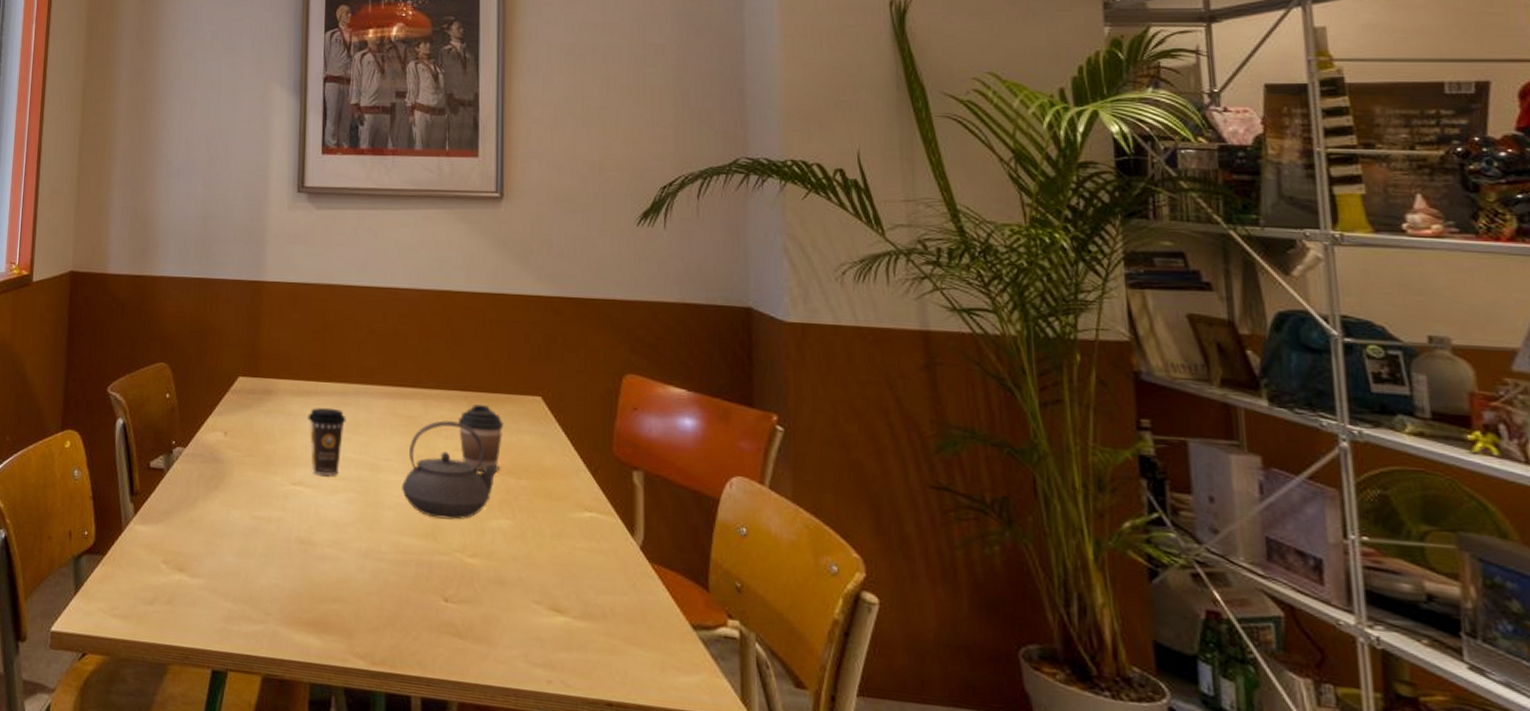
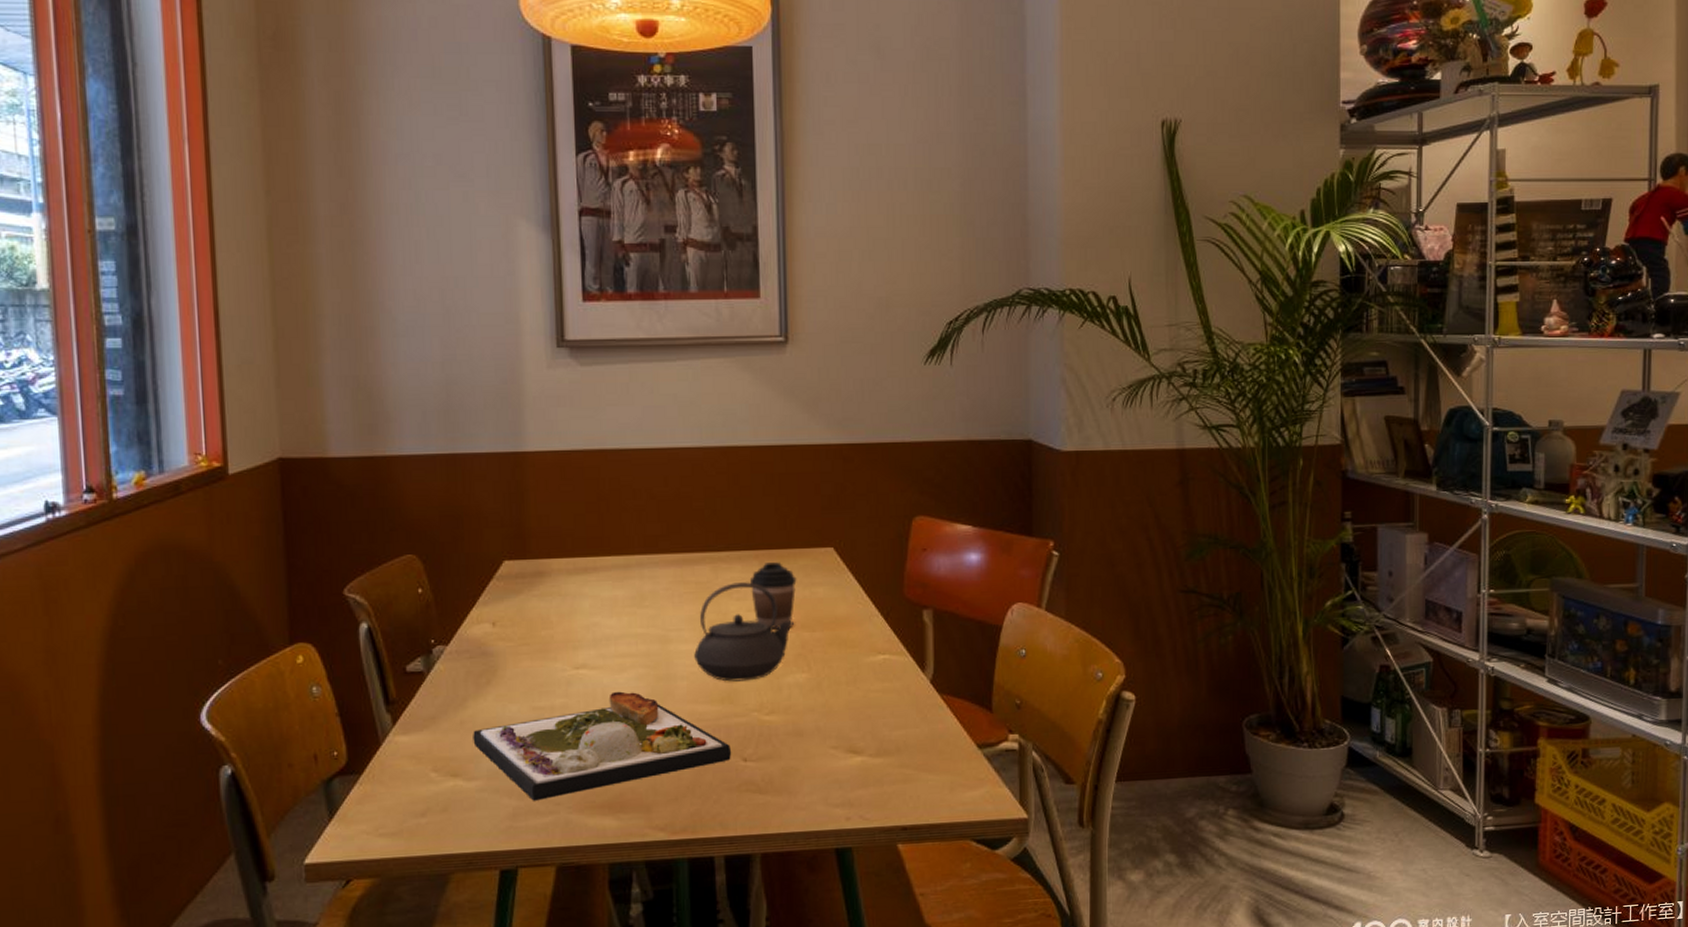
dinner plate: none [199,512,434,608] -> present [473,691,732,801]
coffee cup: present [308,407,346,476] -> none [587,583,630,655]

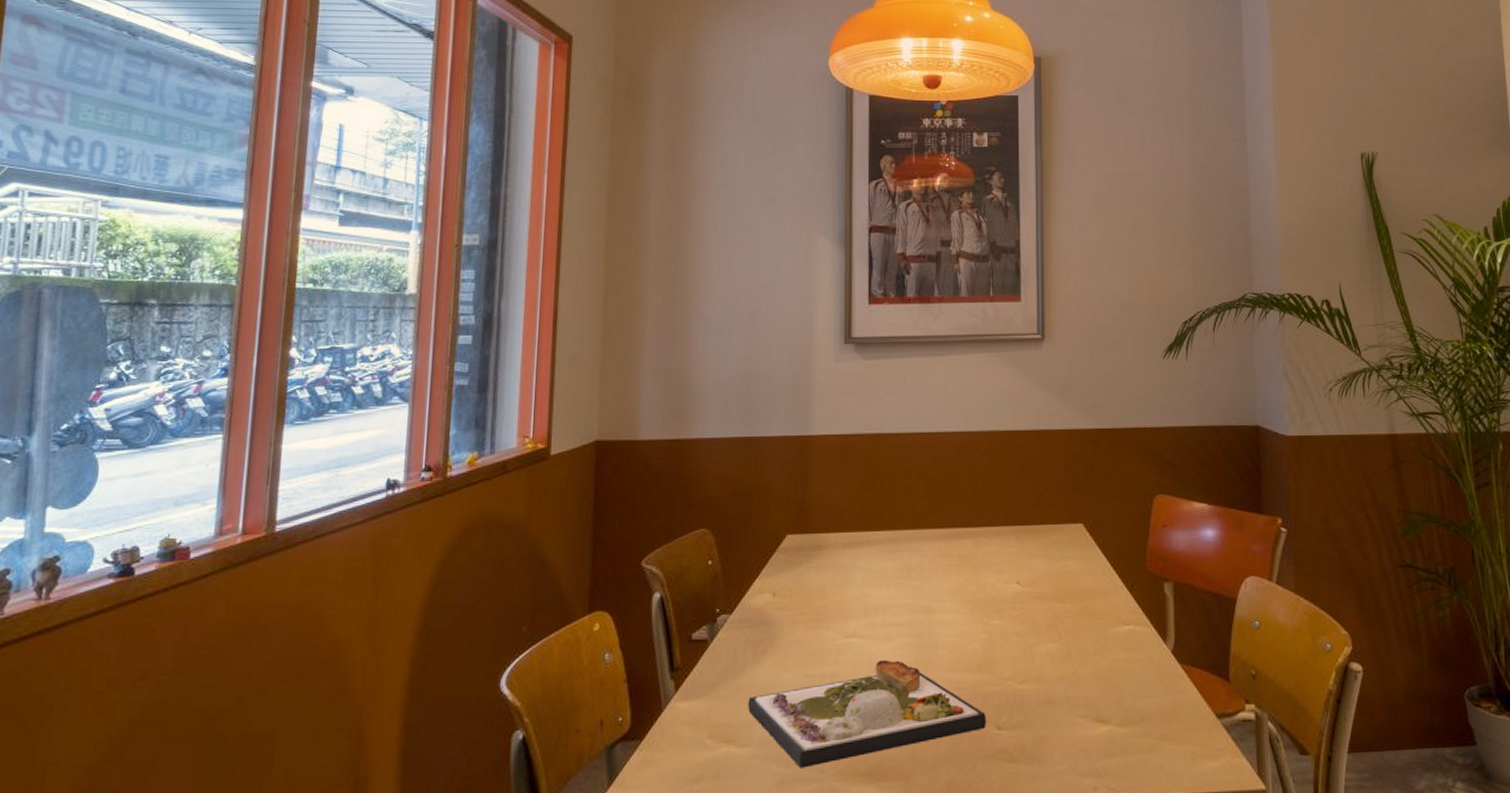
teapot: present [694,582,794,682] -> none [955,556,1046,651]
coffee cup: present [750,562,797,628] -> none [1008,537,1050,600]

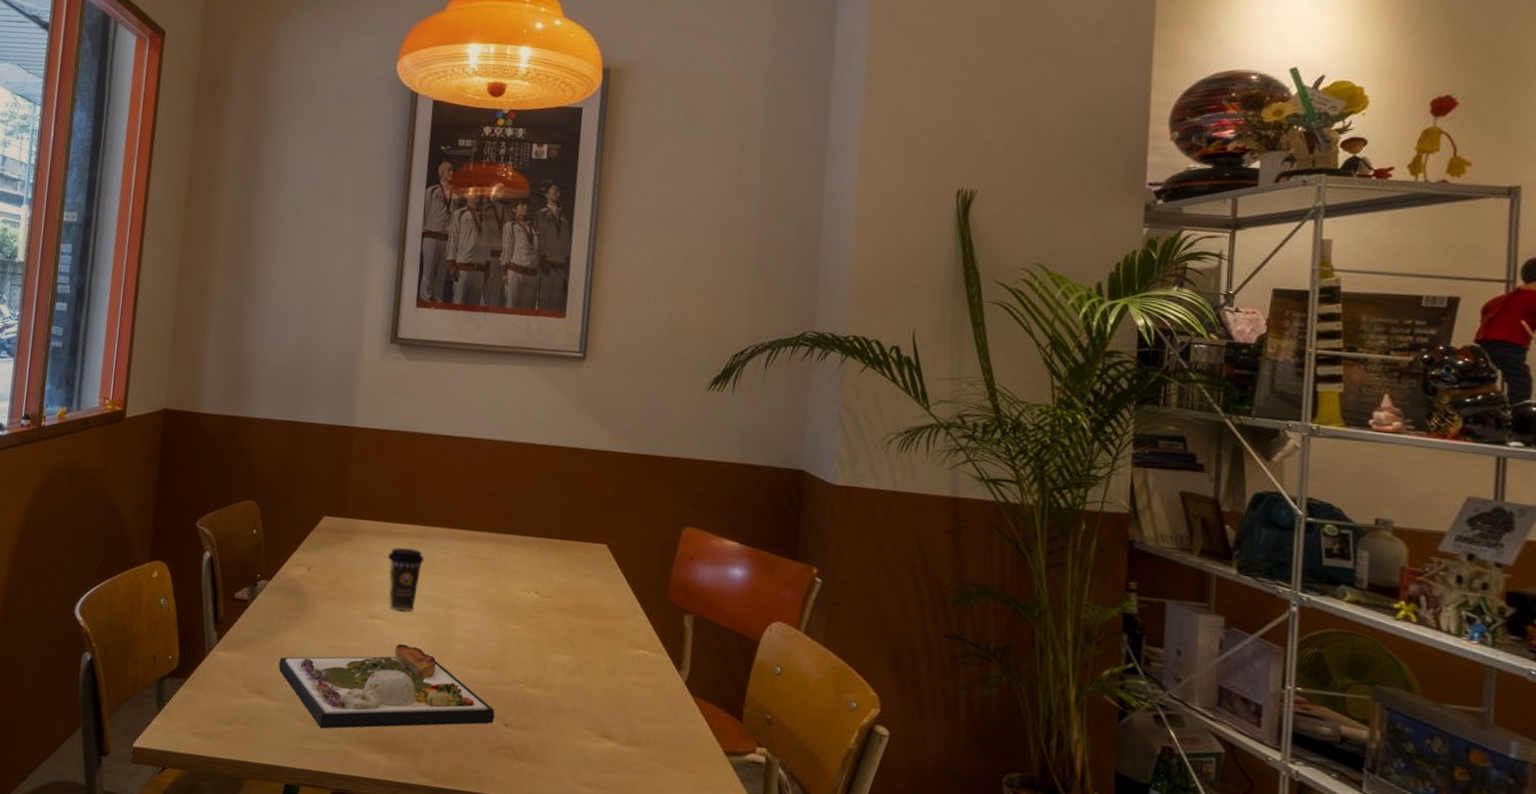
coffee cup: none [860,556,899,624] -> present [388,547,425,611]

